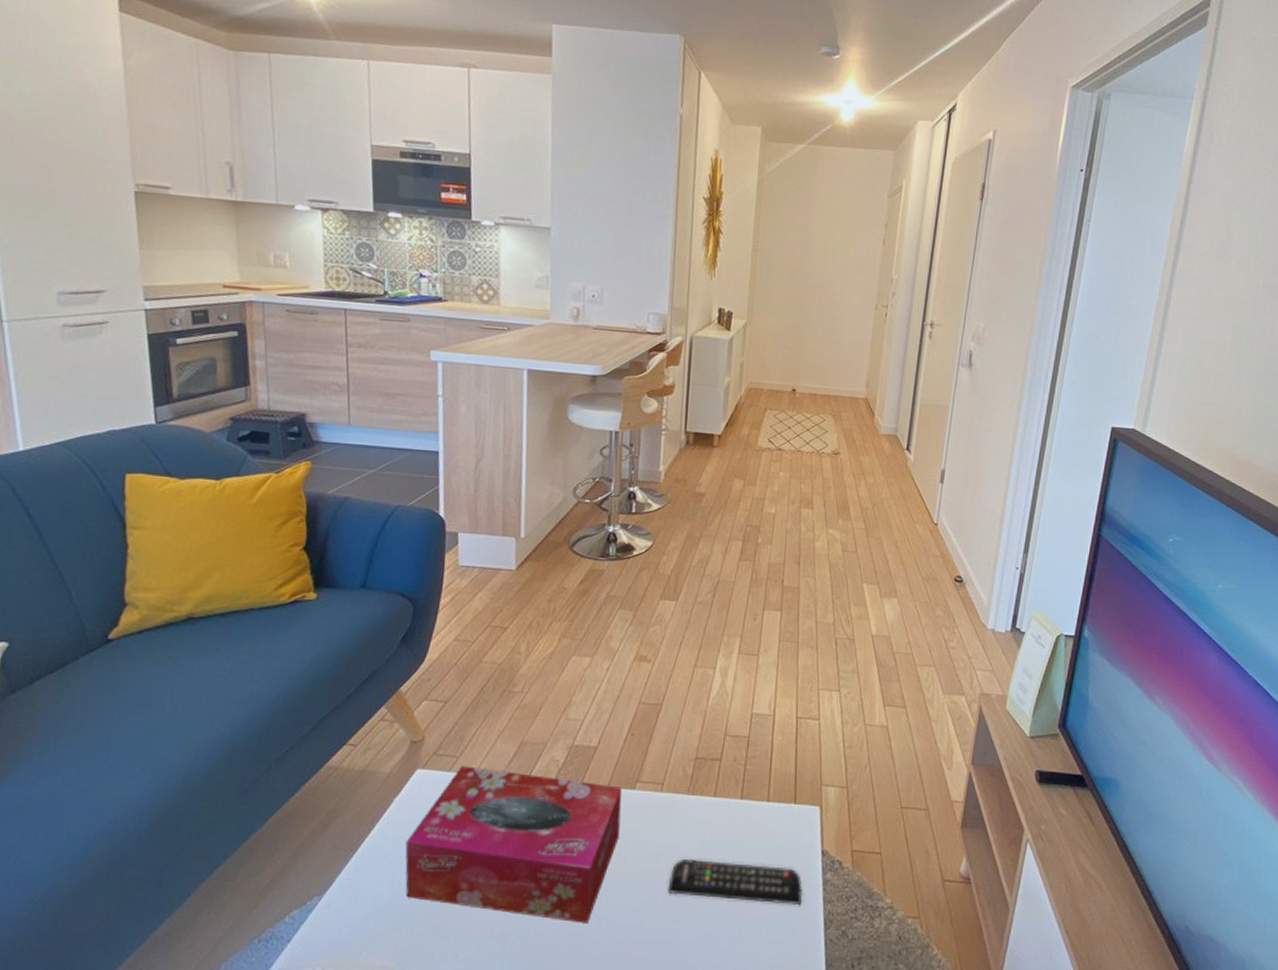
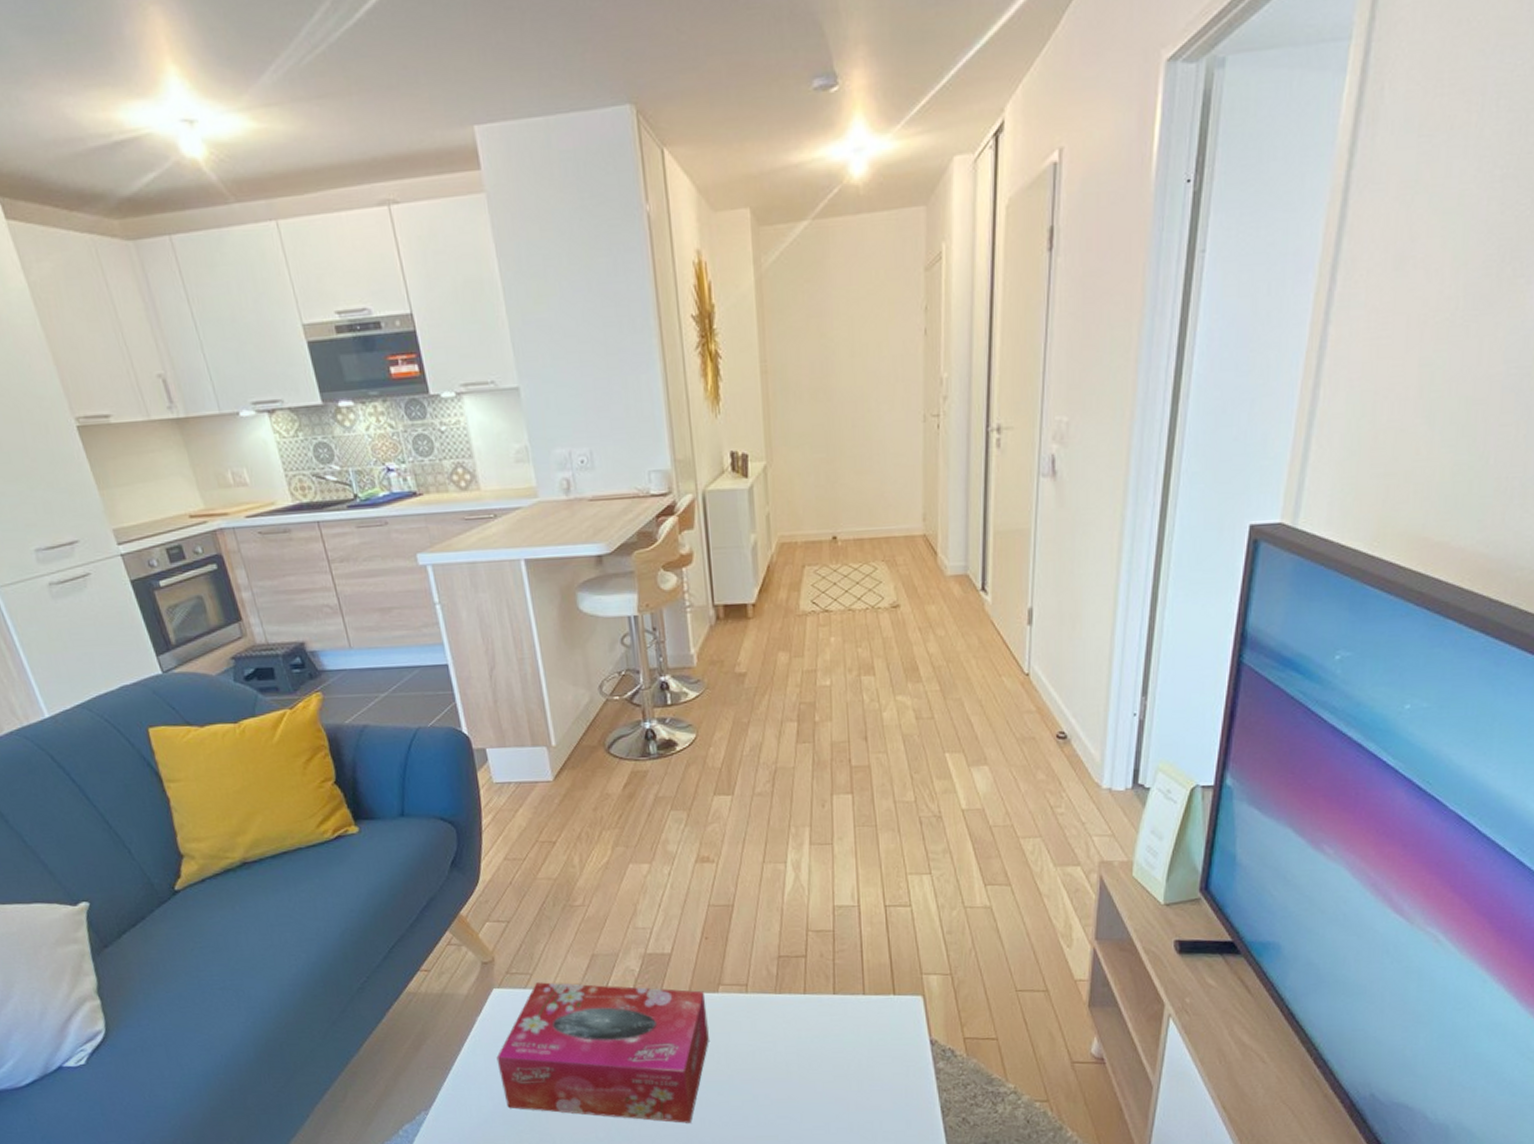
remote control: present [667,858,803,906] -> none [767,1056,915,1096]

